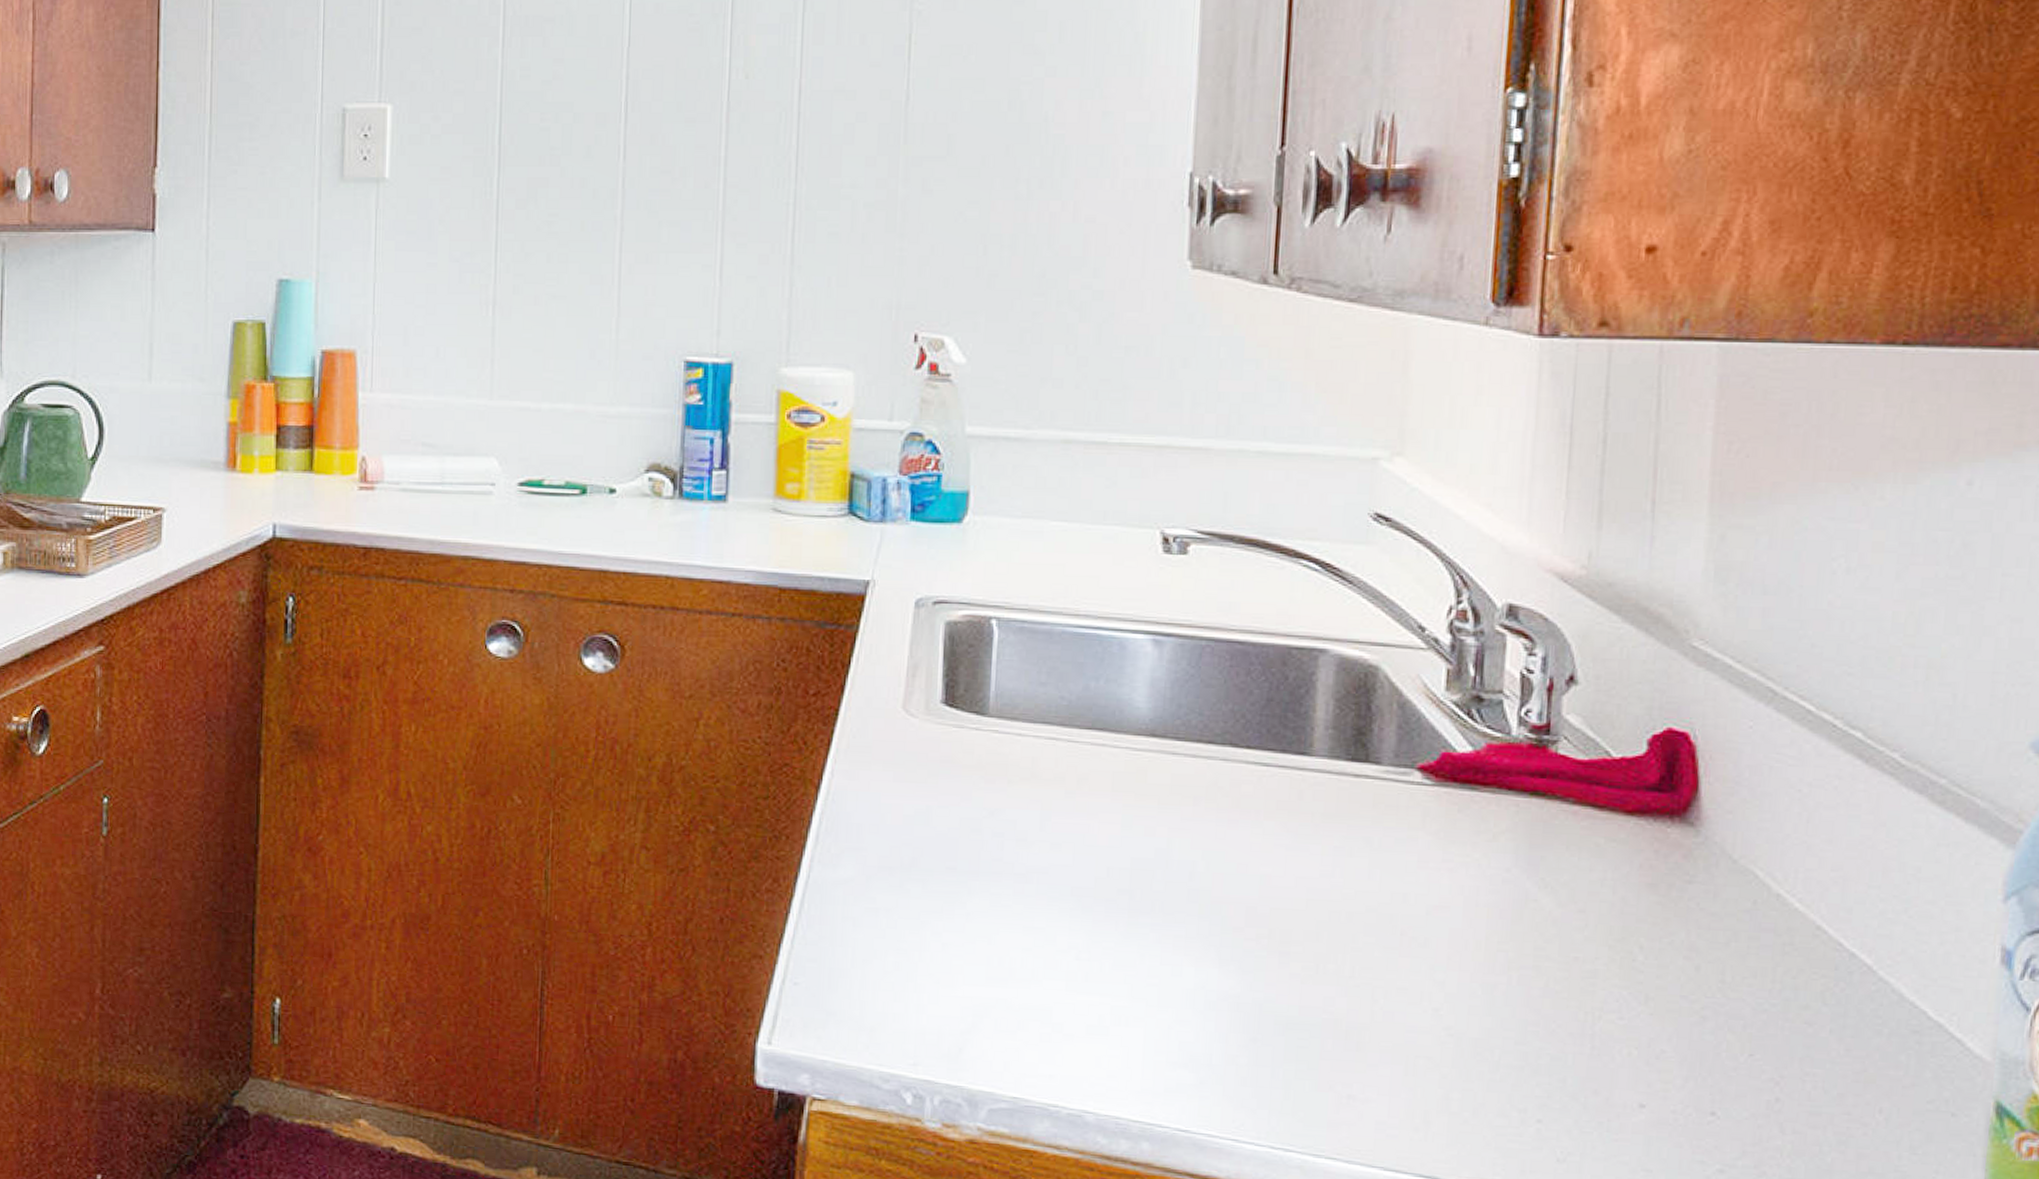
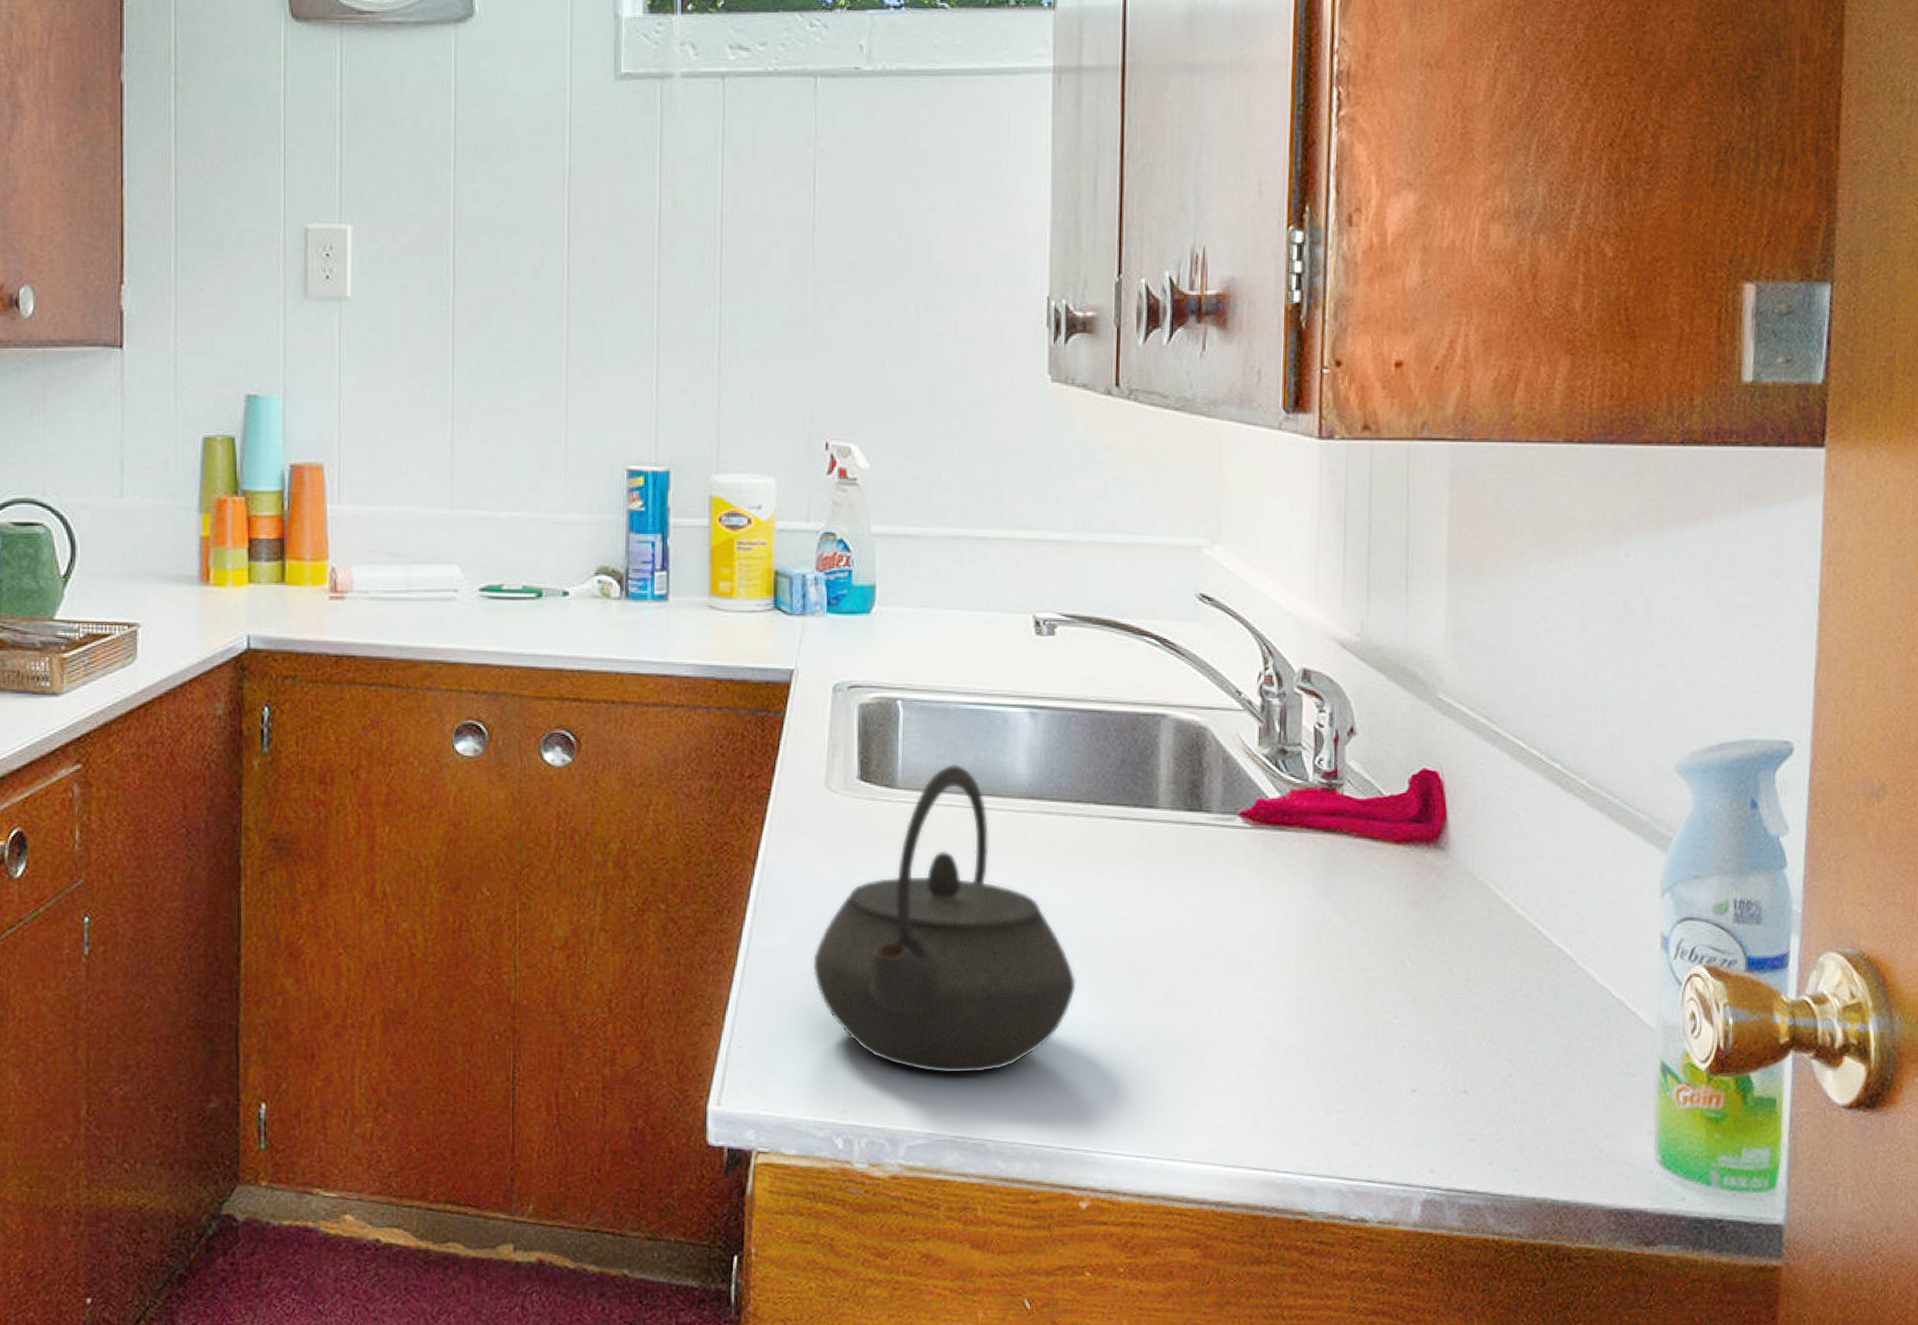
kettle: none [881,692,1202,1037] -> present [812,763,1076,1074]

